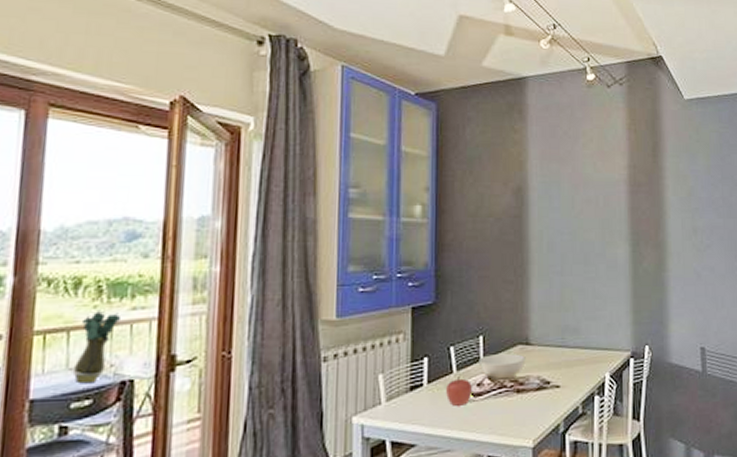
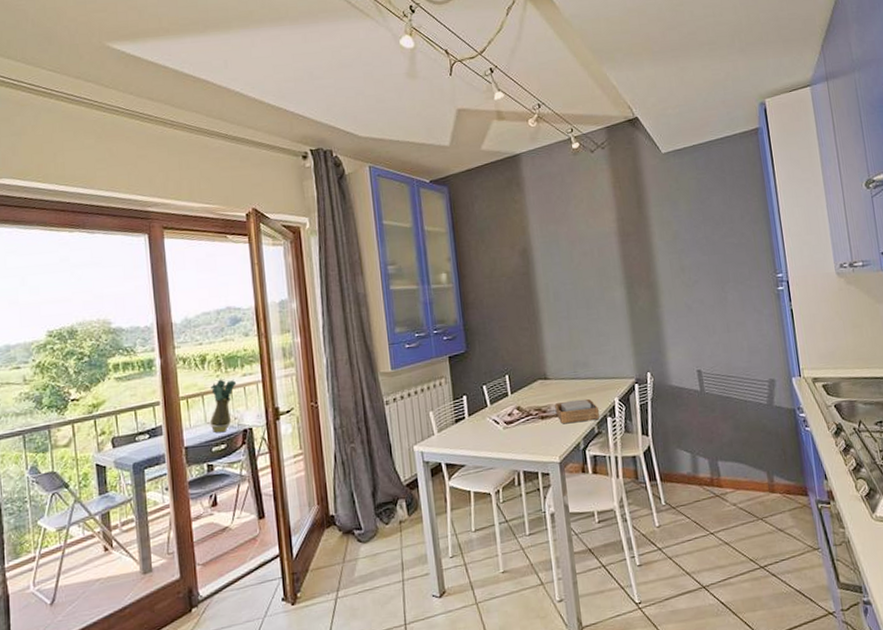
fruit: present [446,377,472,406] -> none [484,409,505,433]
bowl: present [478,353,526,380] -> none [507,387,546,410]
napkin holder: none [535,371,585,401] -> present [555,398,599,424]

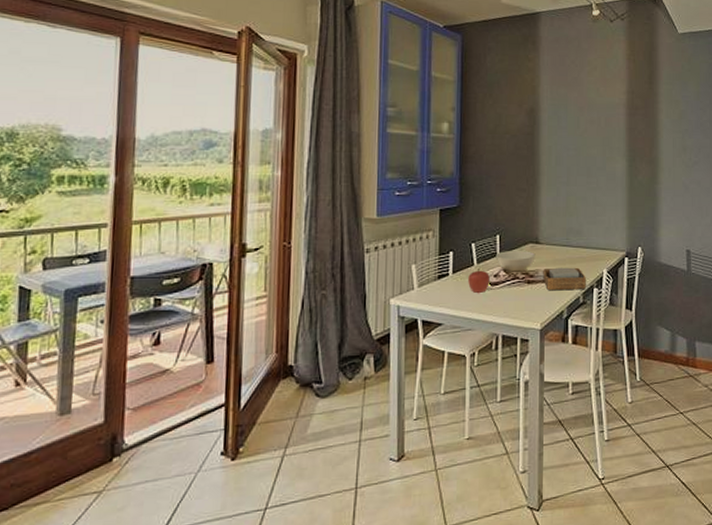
vase: present [209,378,236,433] -> none [164,205,201,265]
fruit: none [484,409,505,433] -> present [468,269,490,293]
bowl: none [507,387,546,410] -> present [495,250,536,272]

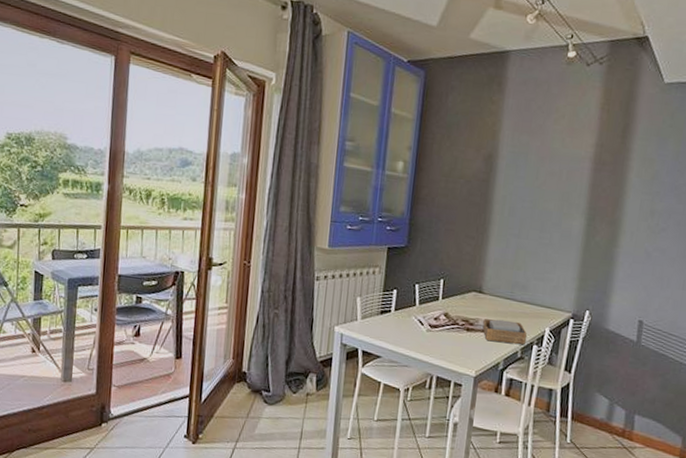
fruit: present [468,269,490,293] -> none [408,309,430,333]
bowl: present [495,250,536,272] -> none [437,296,478,319]

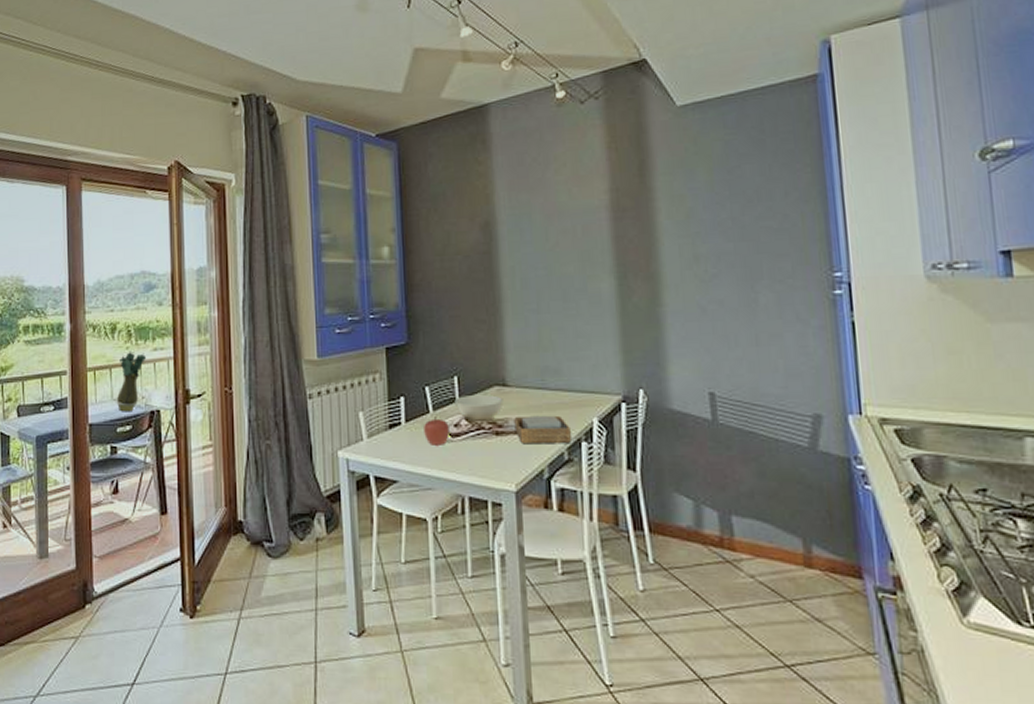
vase: none [145,216,176,270] -> present [116,350,146,412]
fruit: none [408,309,430,333] -> present [424,417,449,445]
bowl: none [437,296,478,319] -> present [454,394,504,421]

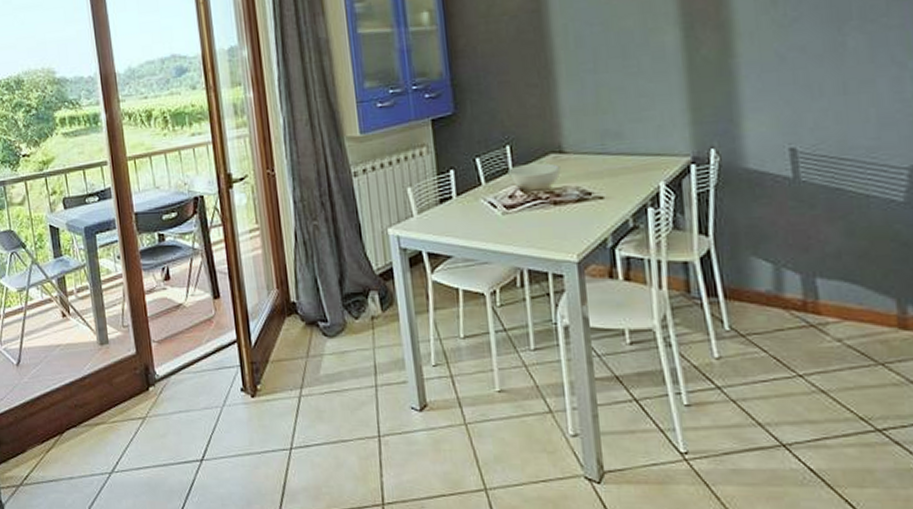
vase: present [116,350,146,412] -> none [158,137,184,200]
fruit: present [424,417,449,445] -> none [476,189,504,218]
napkin holder: present [514,415,571,445] -> none [573,181,636,213]

